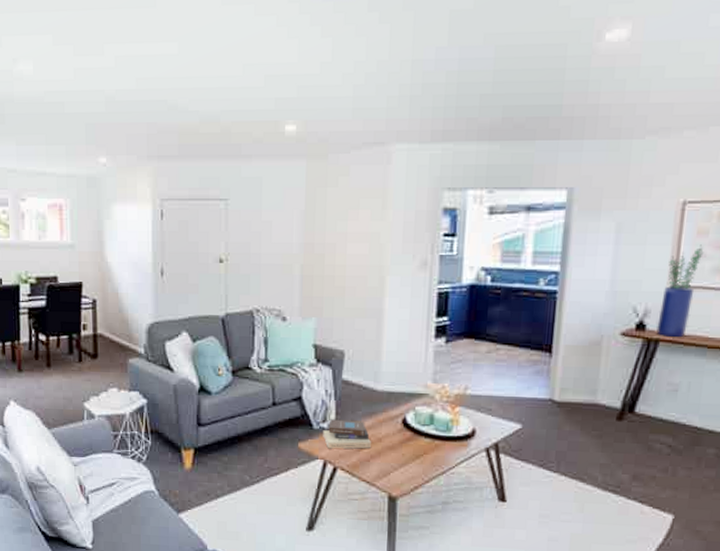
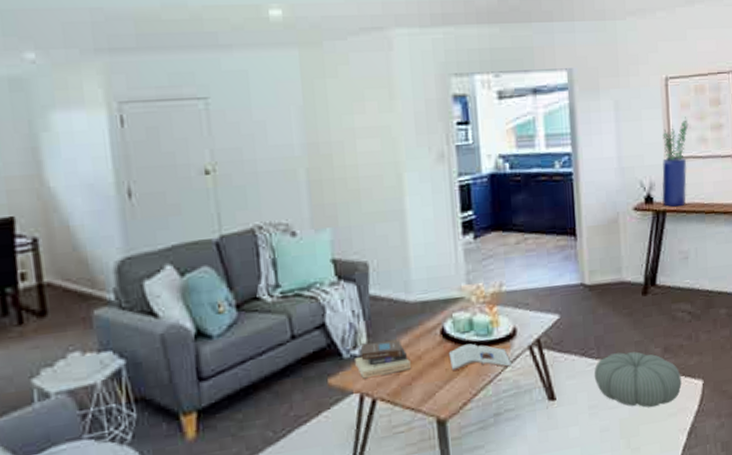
magazine: none [407,436,467,464] -> present [448,343,513,372]
pouf: none [549,471,648,530] -> present [594,351,682,408]

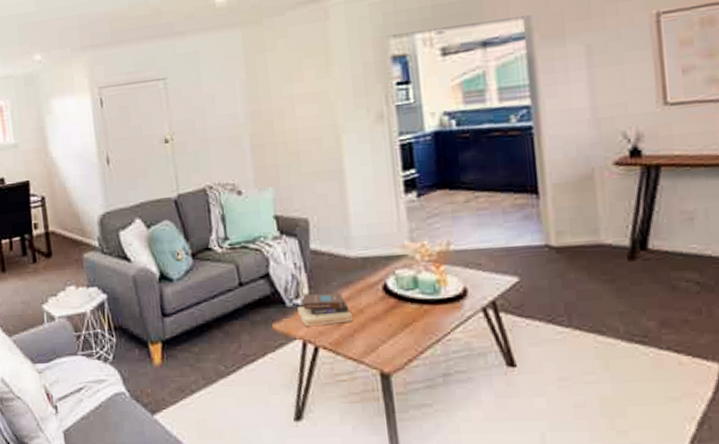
magazine: present [448,343,513,372] -> none [391,301,464,329]
pouf: present [594,351,682,408] -> none [564,322,687,388]
vase: present [662,117,689,207] -> none [653,55,692,161]

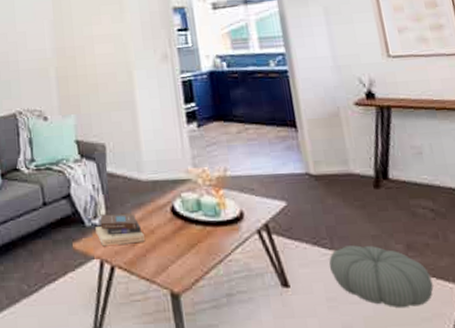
pouf: none [564,322,687,388] -> present [329,245,434,308]

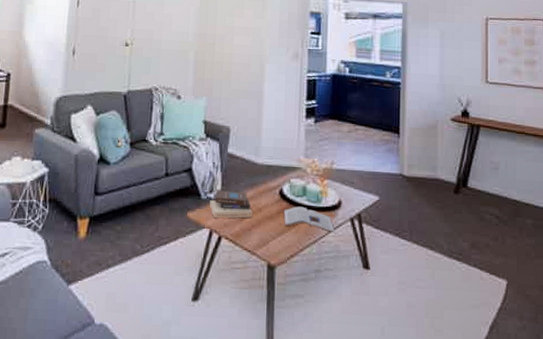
magazine: none [179,223,243,250] -> present [283,206,336,233]
pouf: present [329,245,434,308] -> none [405,239,486,296]

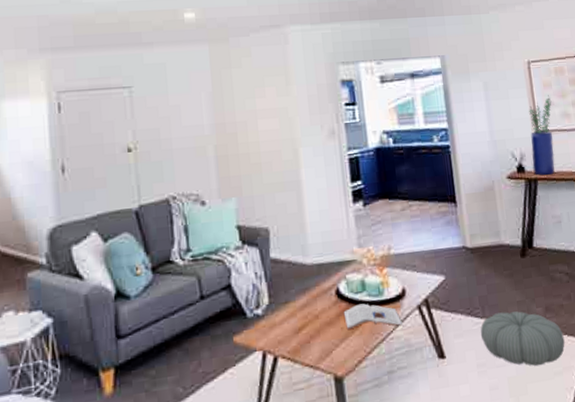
books: present [210,190,252,219] -> none [258,300,309,337]
pouf: none [405,239,486,296] -> present [480,311,565,366]
vase: none [477,51,505,124] -> present [529,95,555,176]

